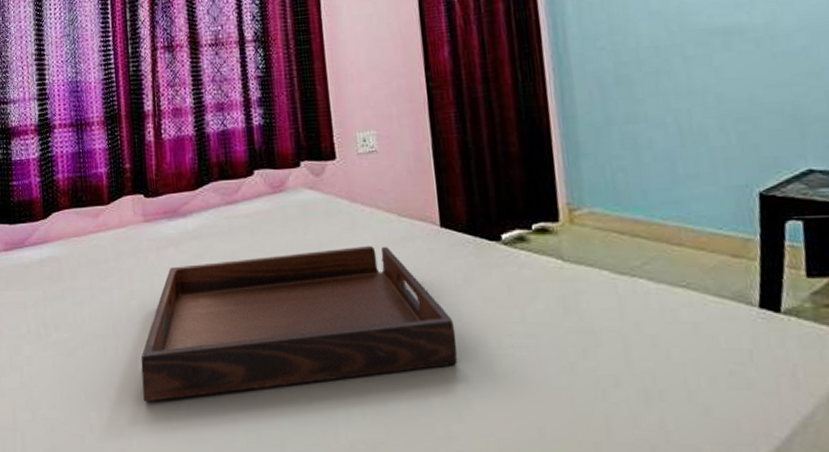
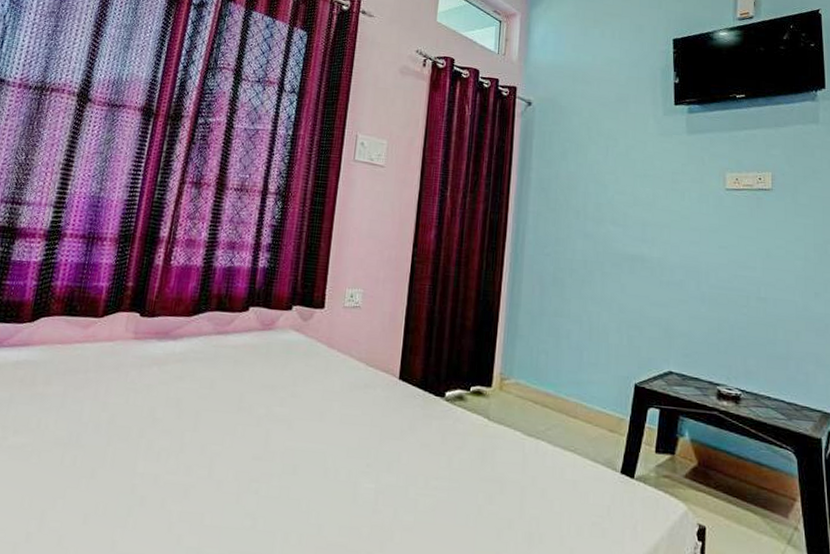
serving tray: present [141,246,458,402] -> none [91,385,394,514]

